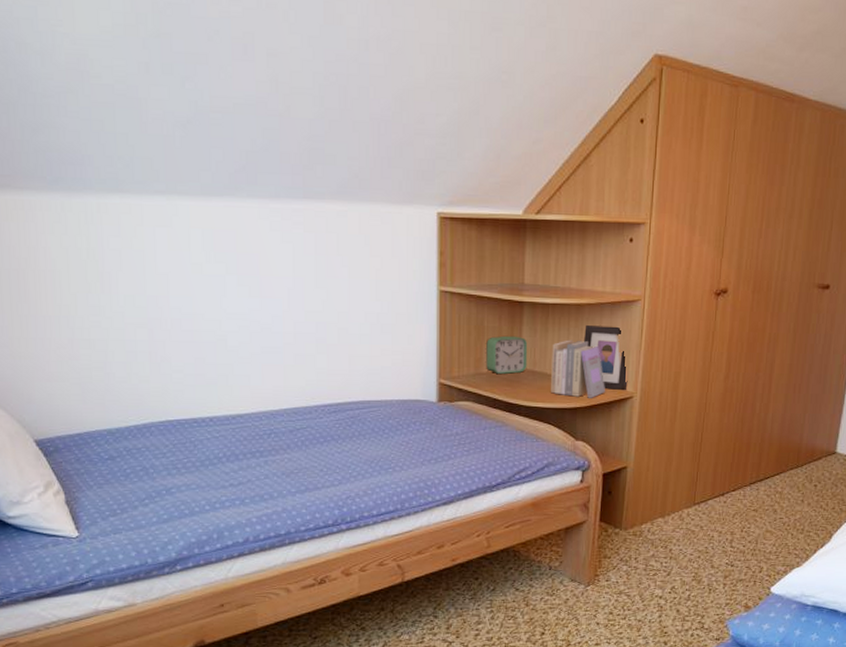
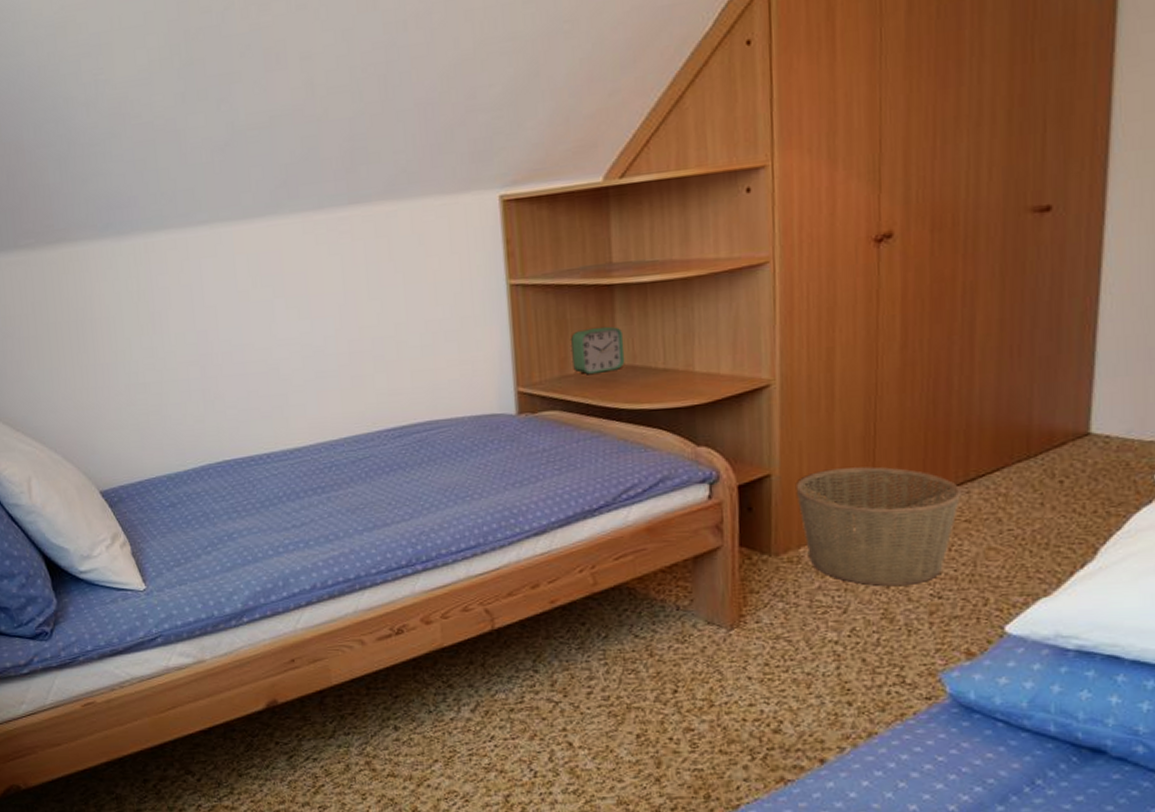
books: present [551,339,605,398] -> none [655,321,731,393]
picture frame: present [584,325,628,391] -> none [696,300,762,379]
basket: none [643,466,753,557] -> present [795,466,961,587]

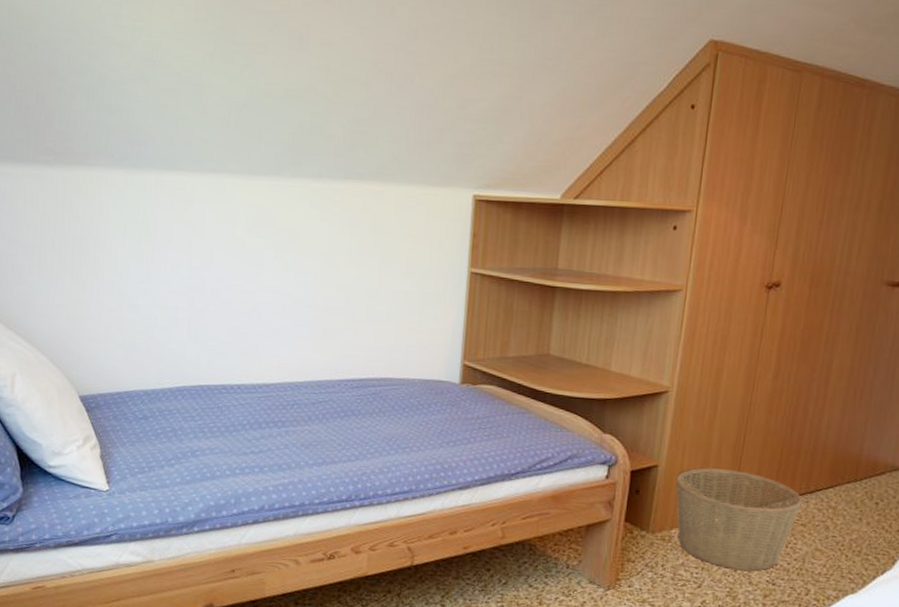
alarm clock: present [571,326,625,375] -> none [512,320,558,360]

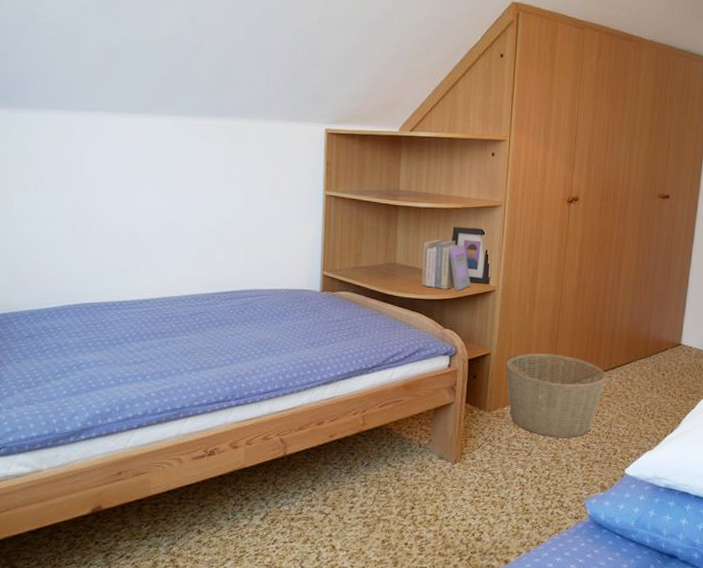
books: none [579,327,639,390] -> present [422,239,471,291]
picture frame: none [618,314,664,385] -> present [452,227,491,285]

